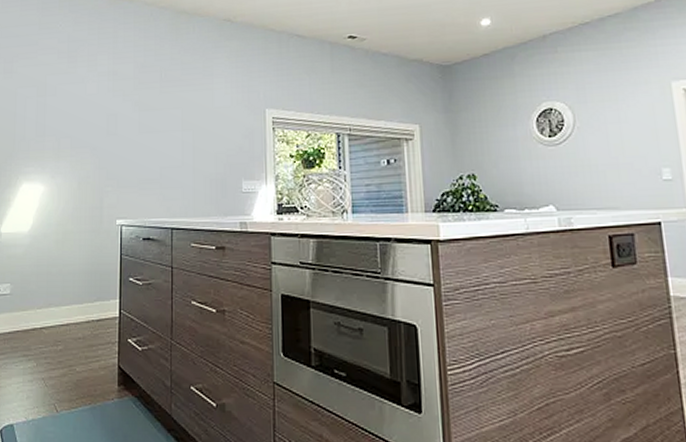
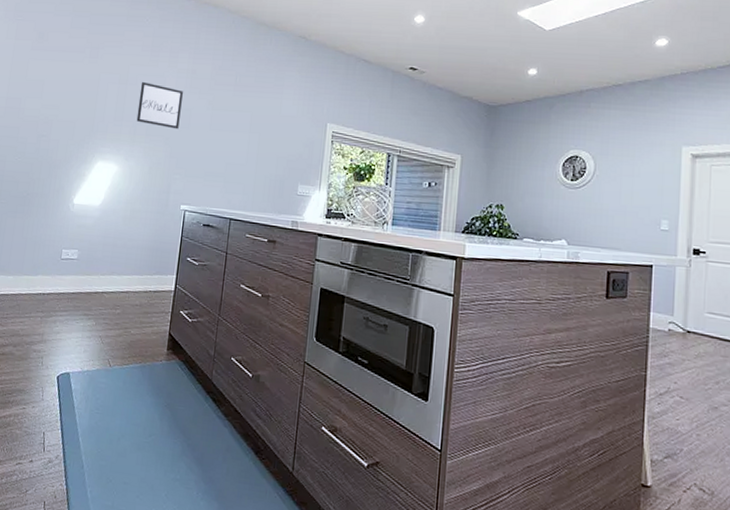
wall art: none [59,90,106,138] -> present [136,81,183,130]

